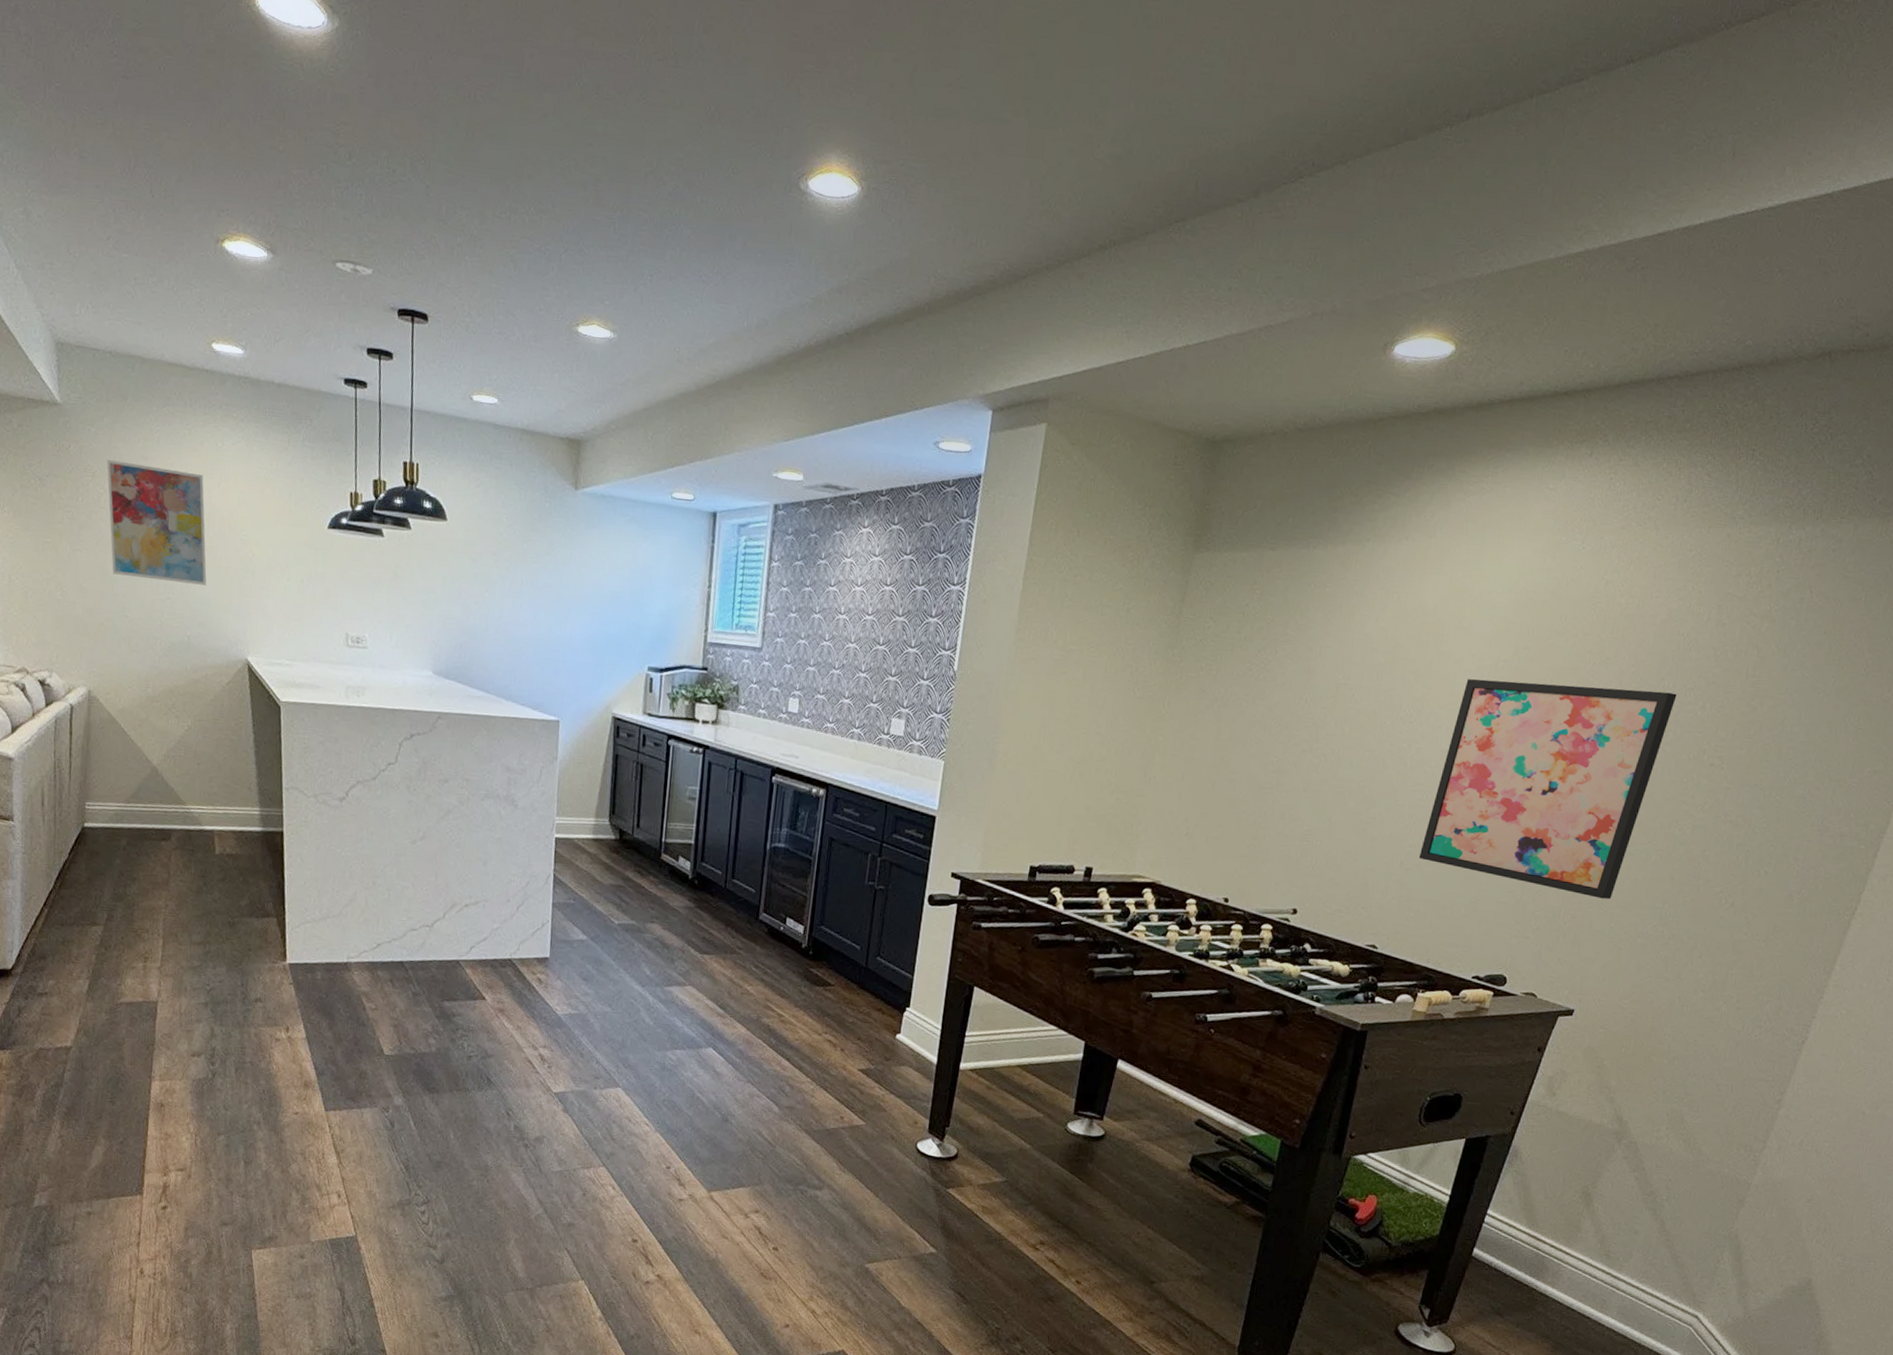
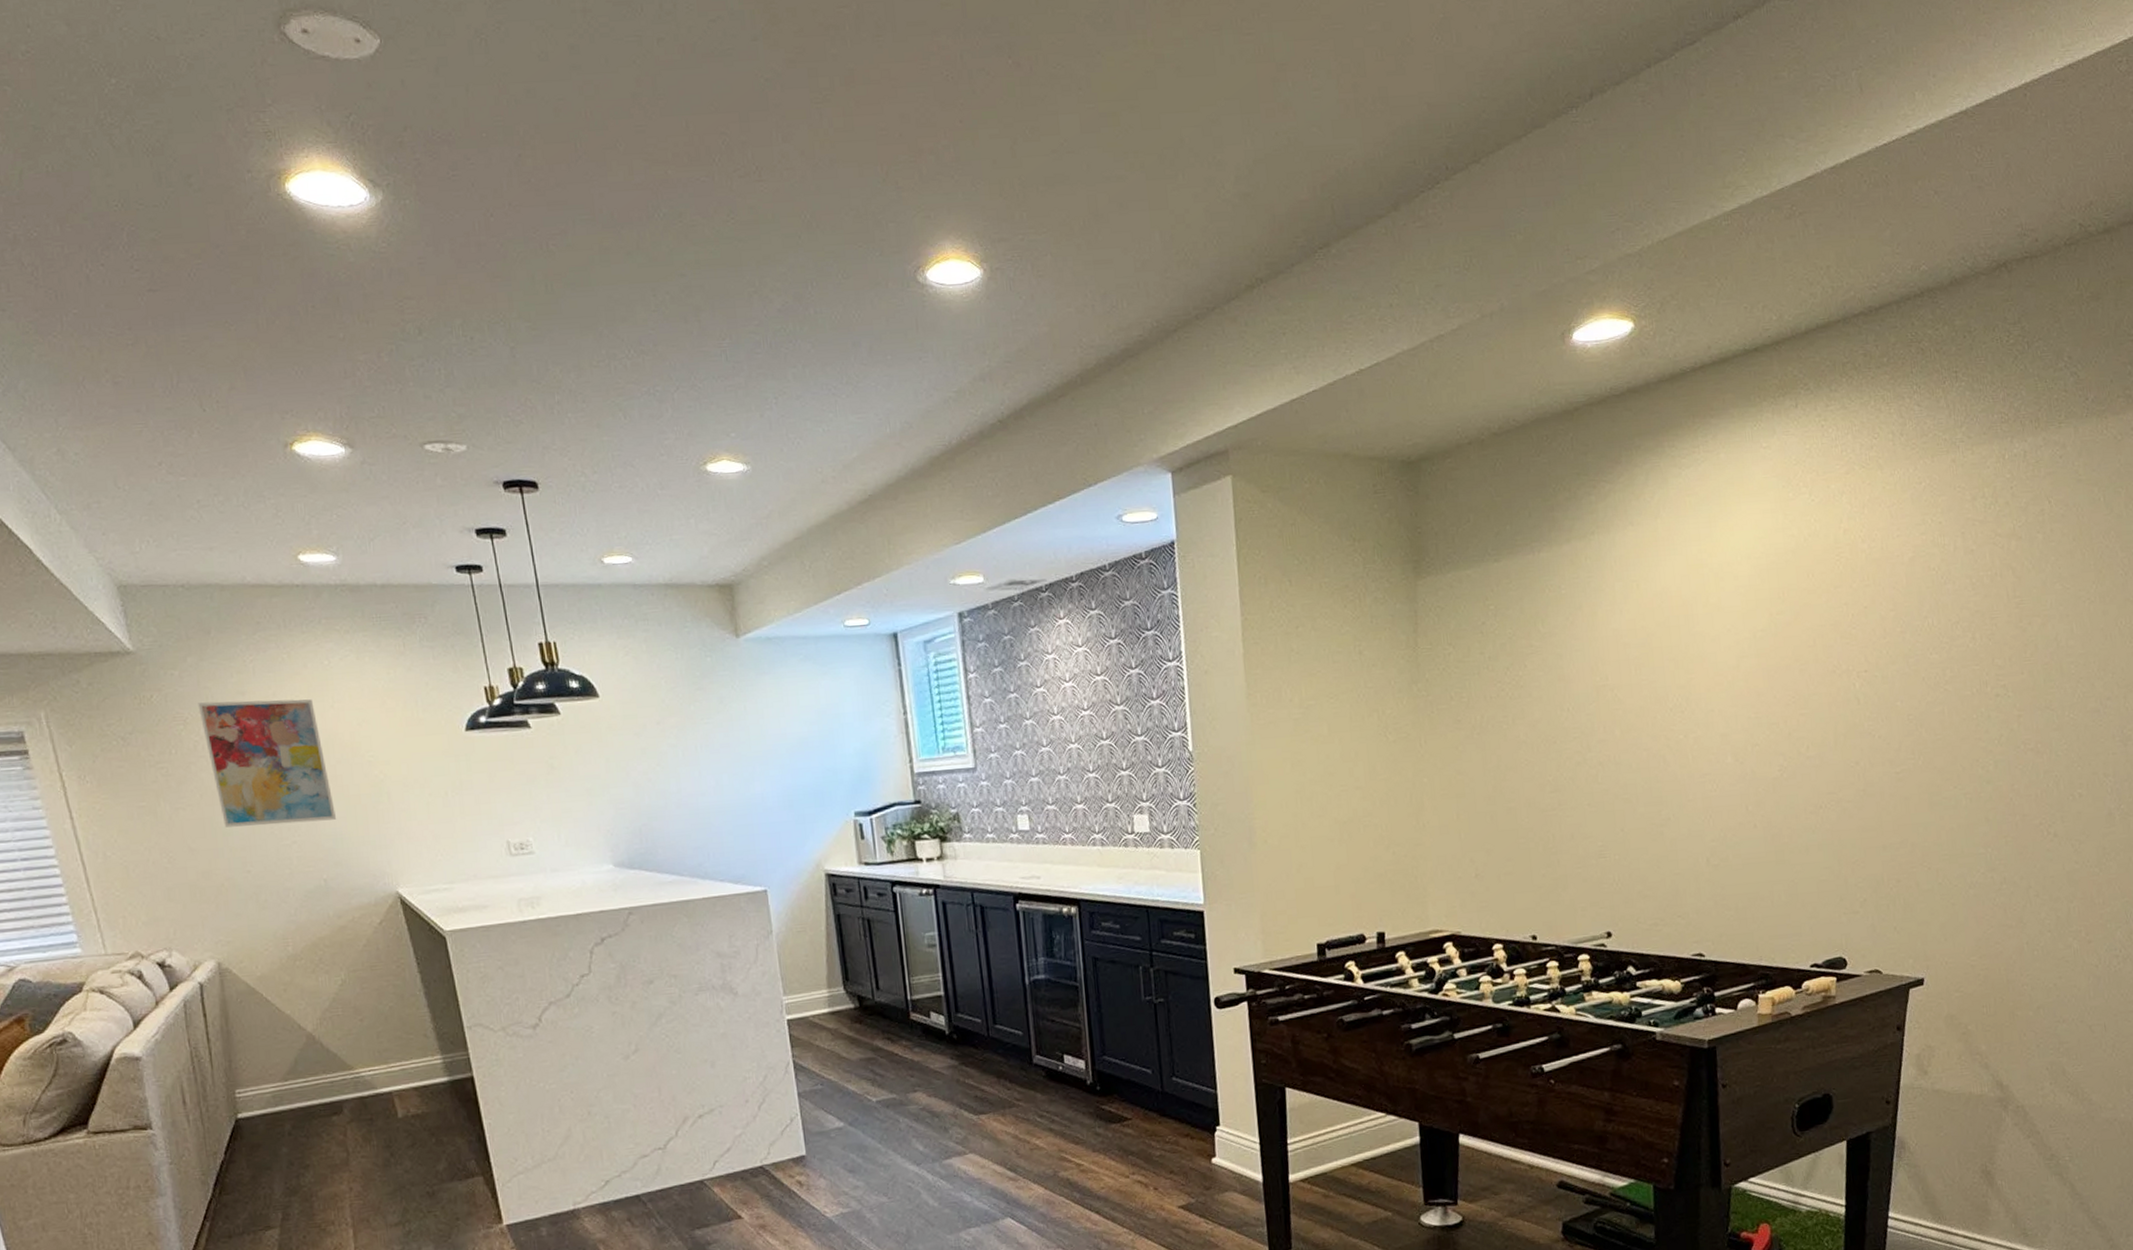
wall art: present [1418,679,1677,899] -> none [1724,629,1944,856]

